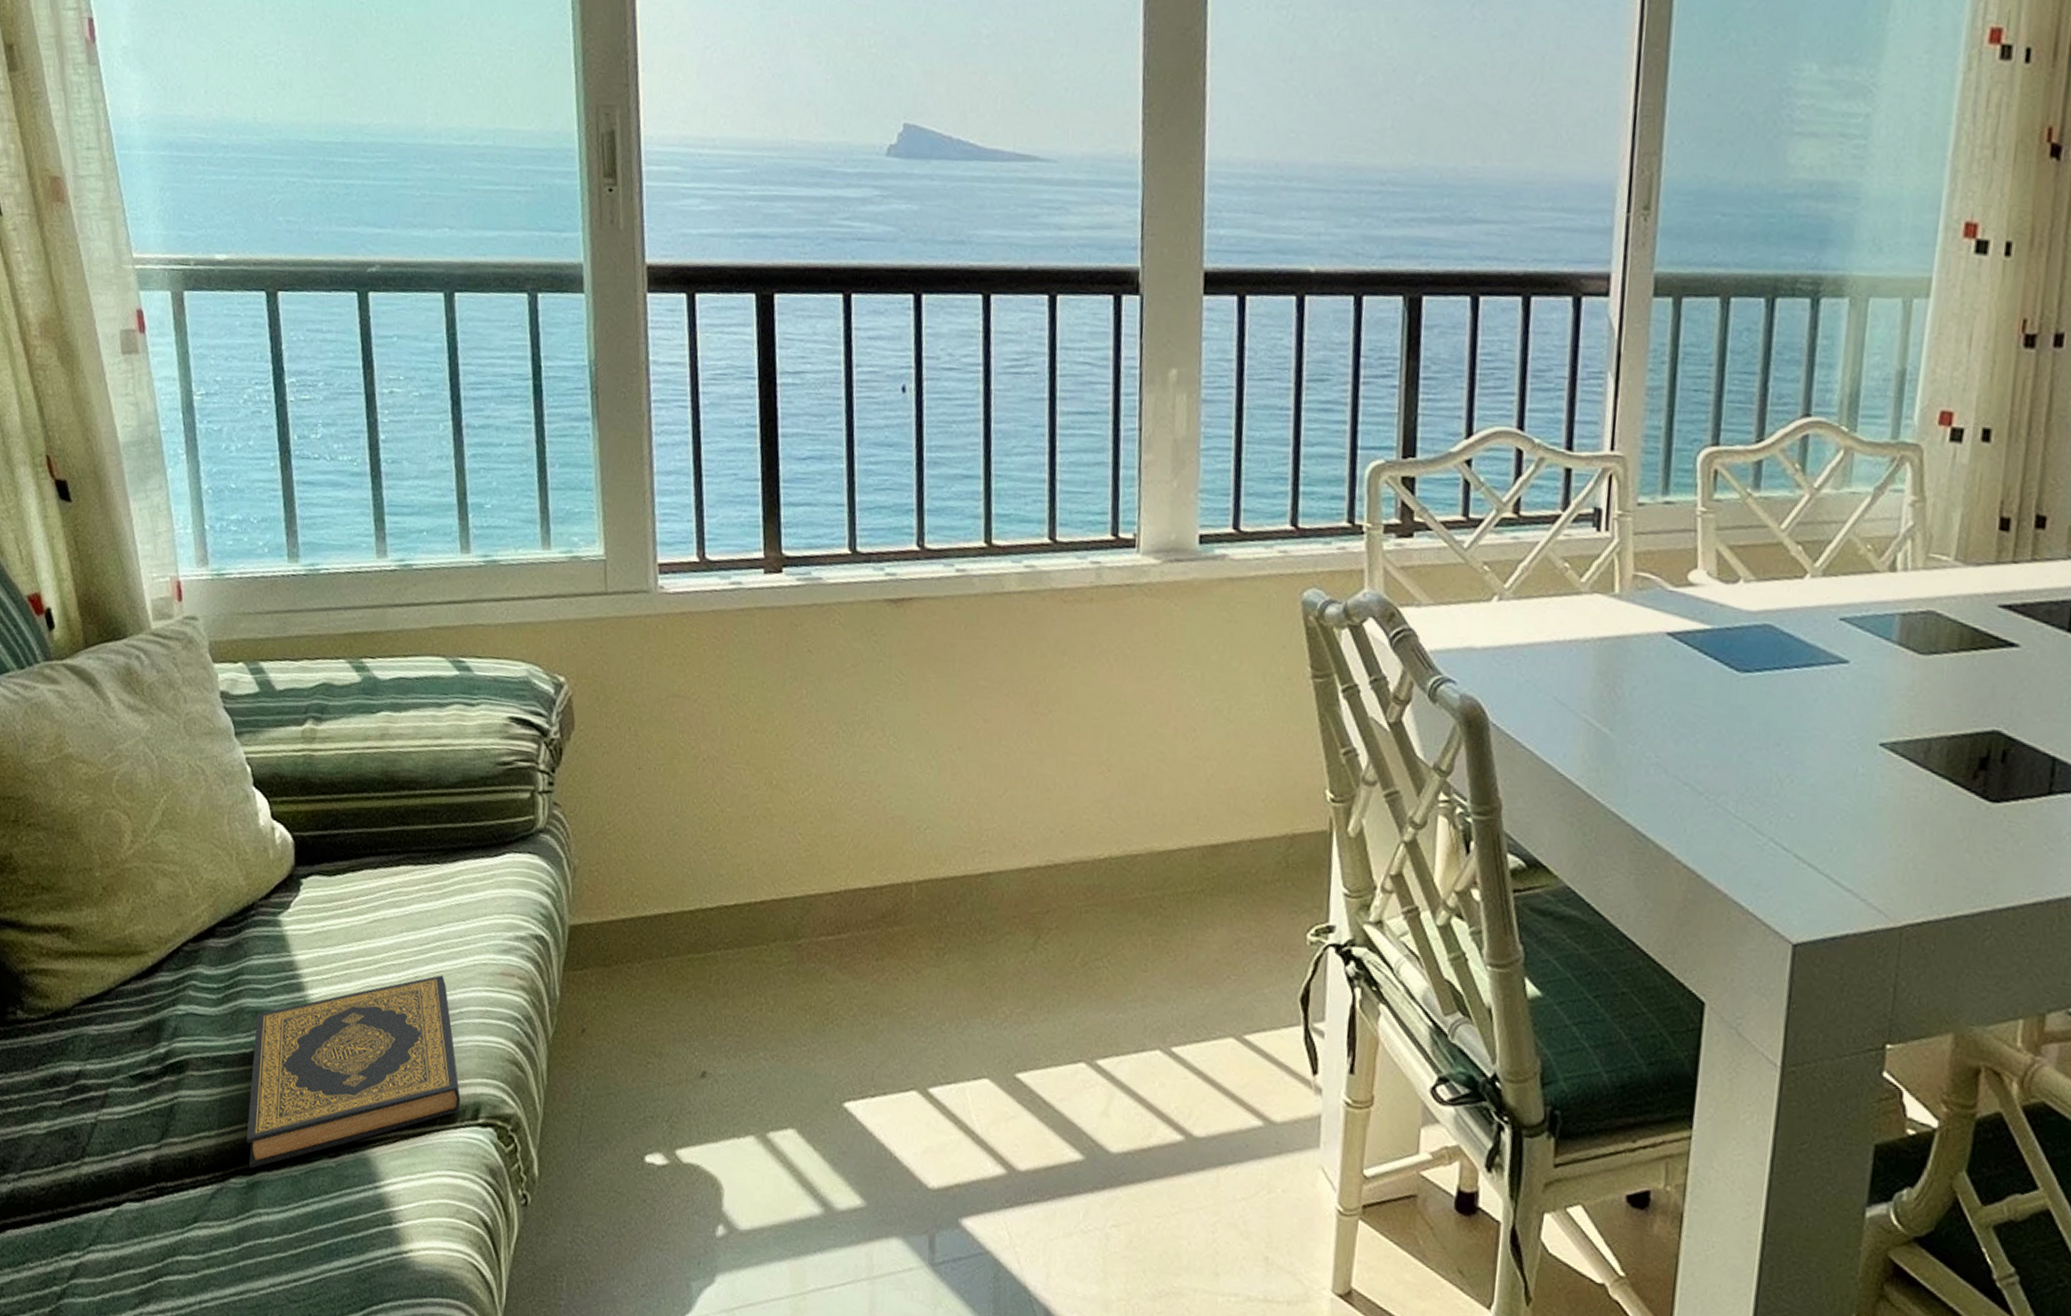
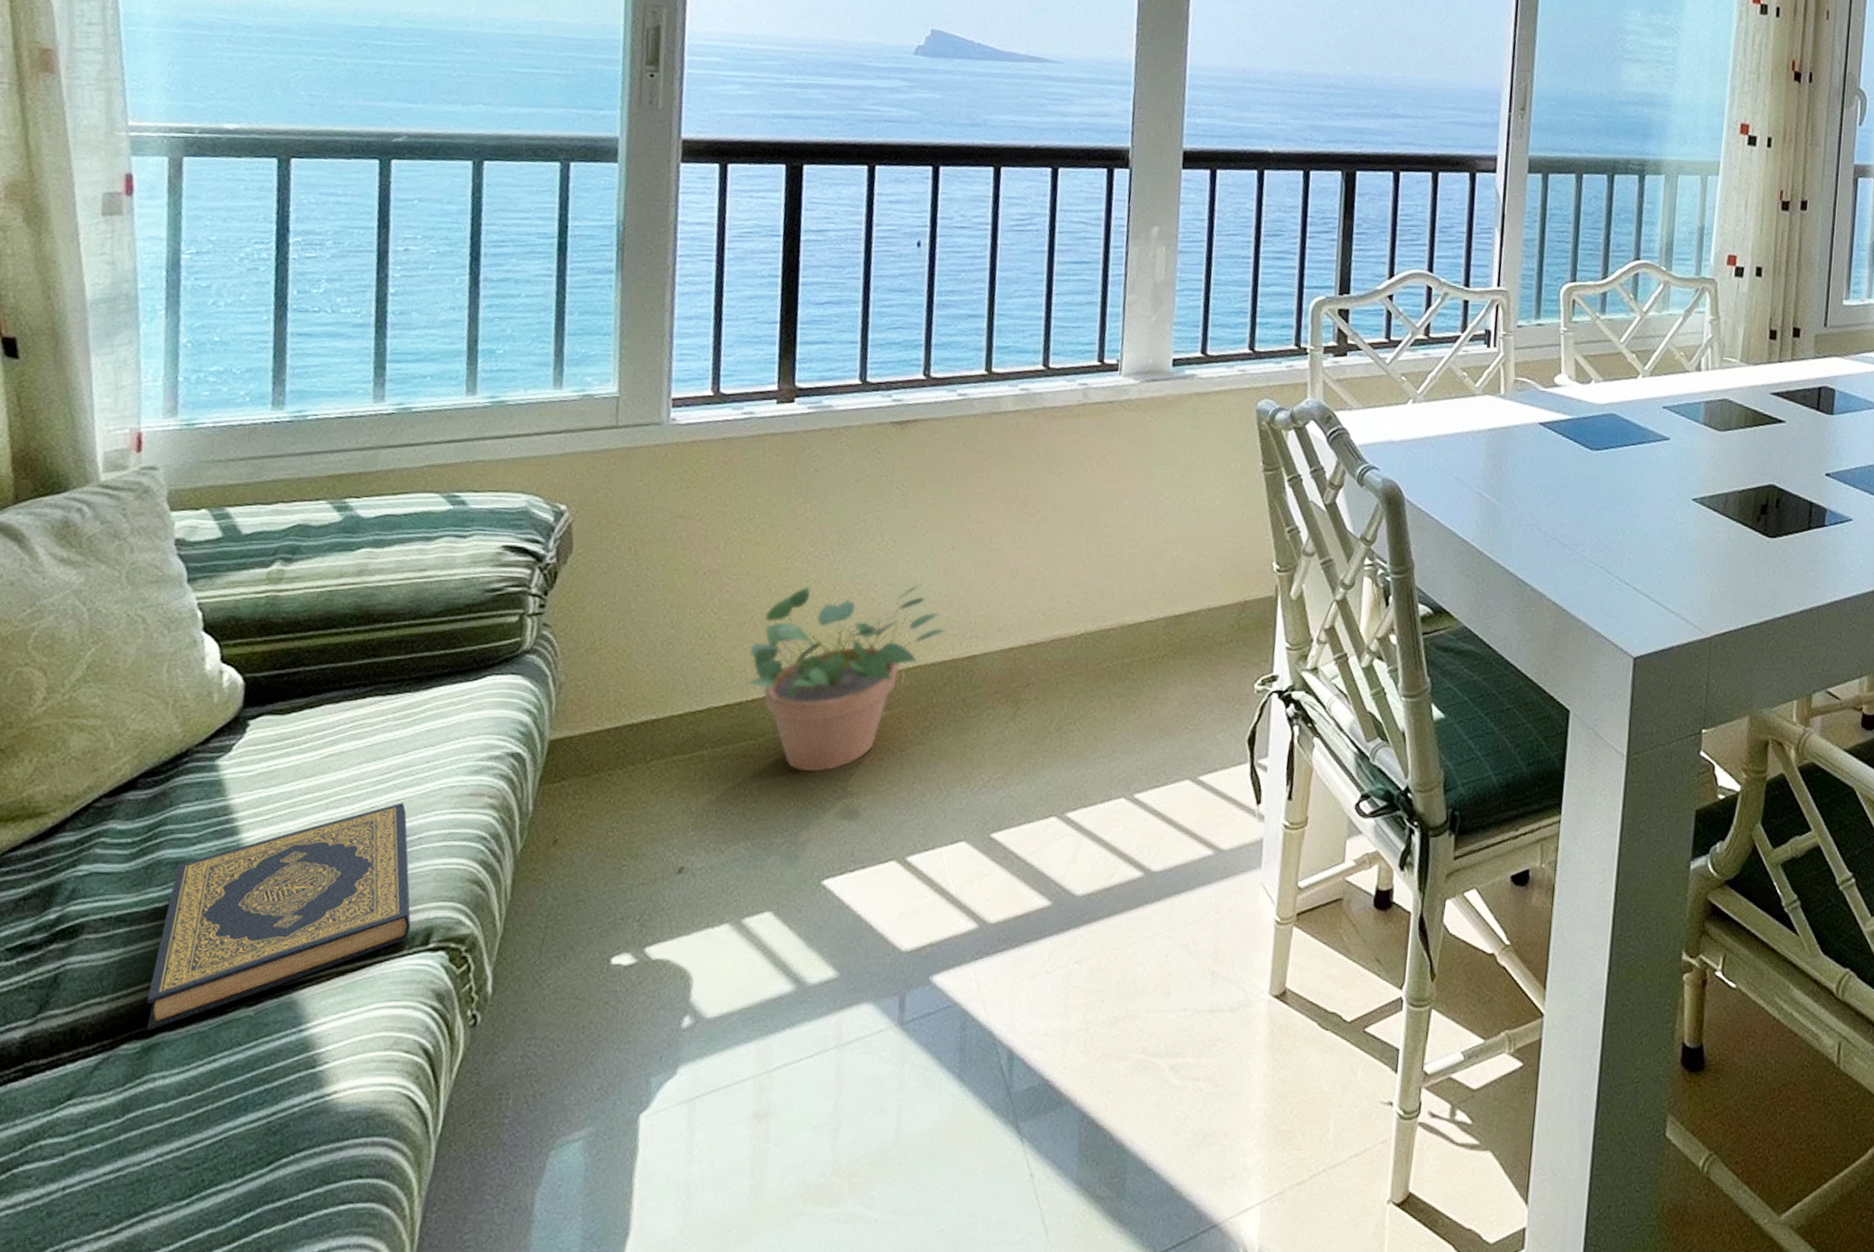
potted plant: none [754,780,957,987] -> present [746,584,946,773]

